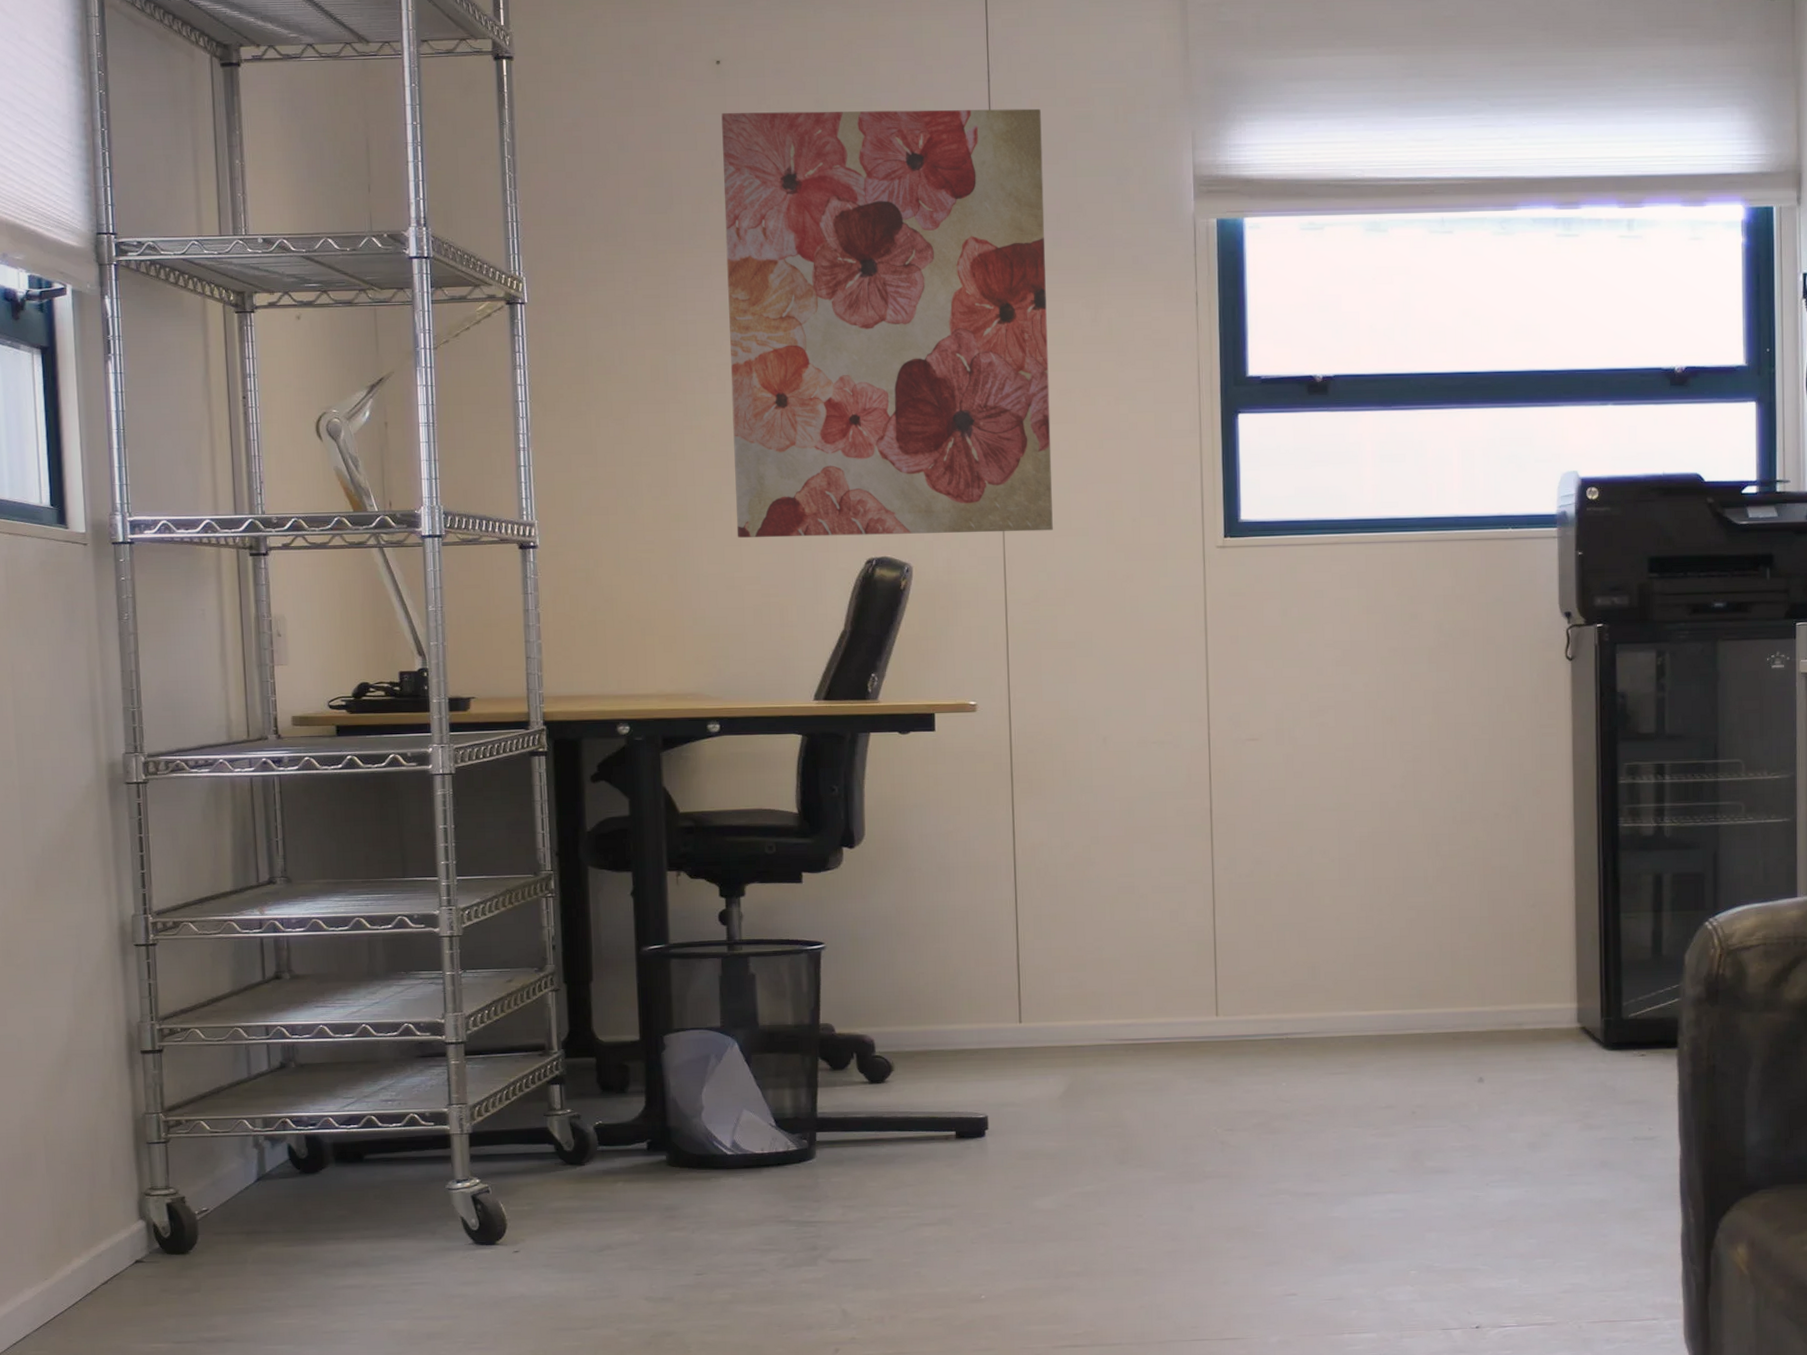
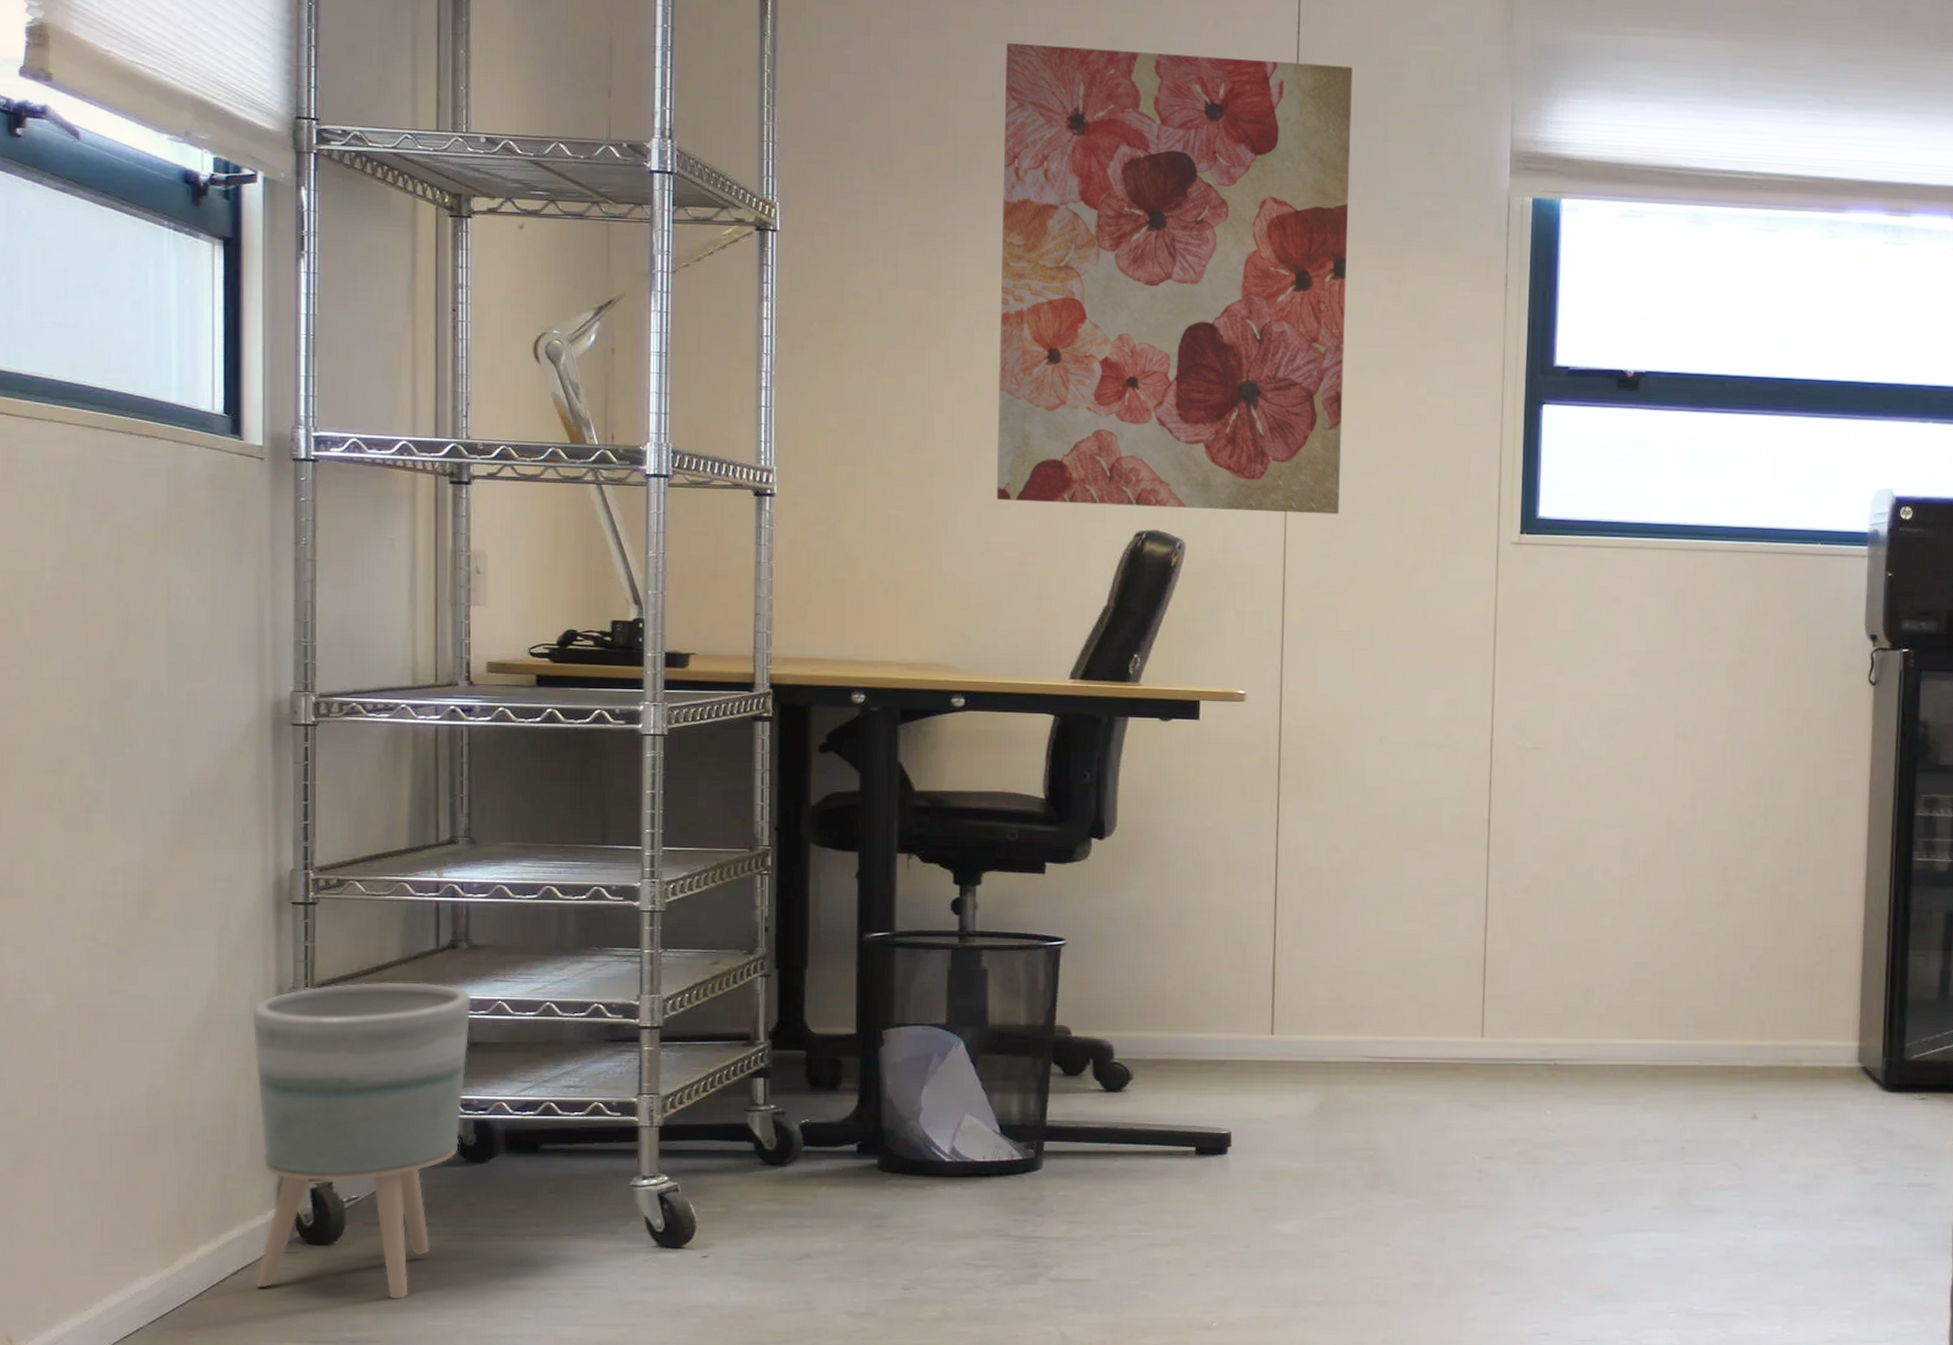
planter: none [107,1011,297,1301] -> present [252,982,472,1299]

